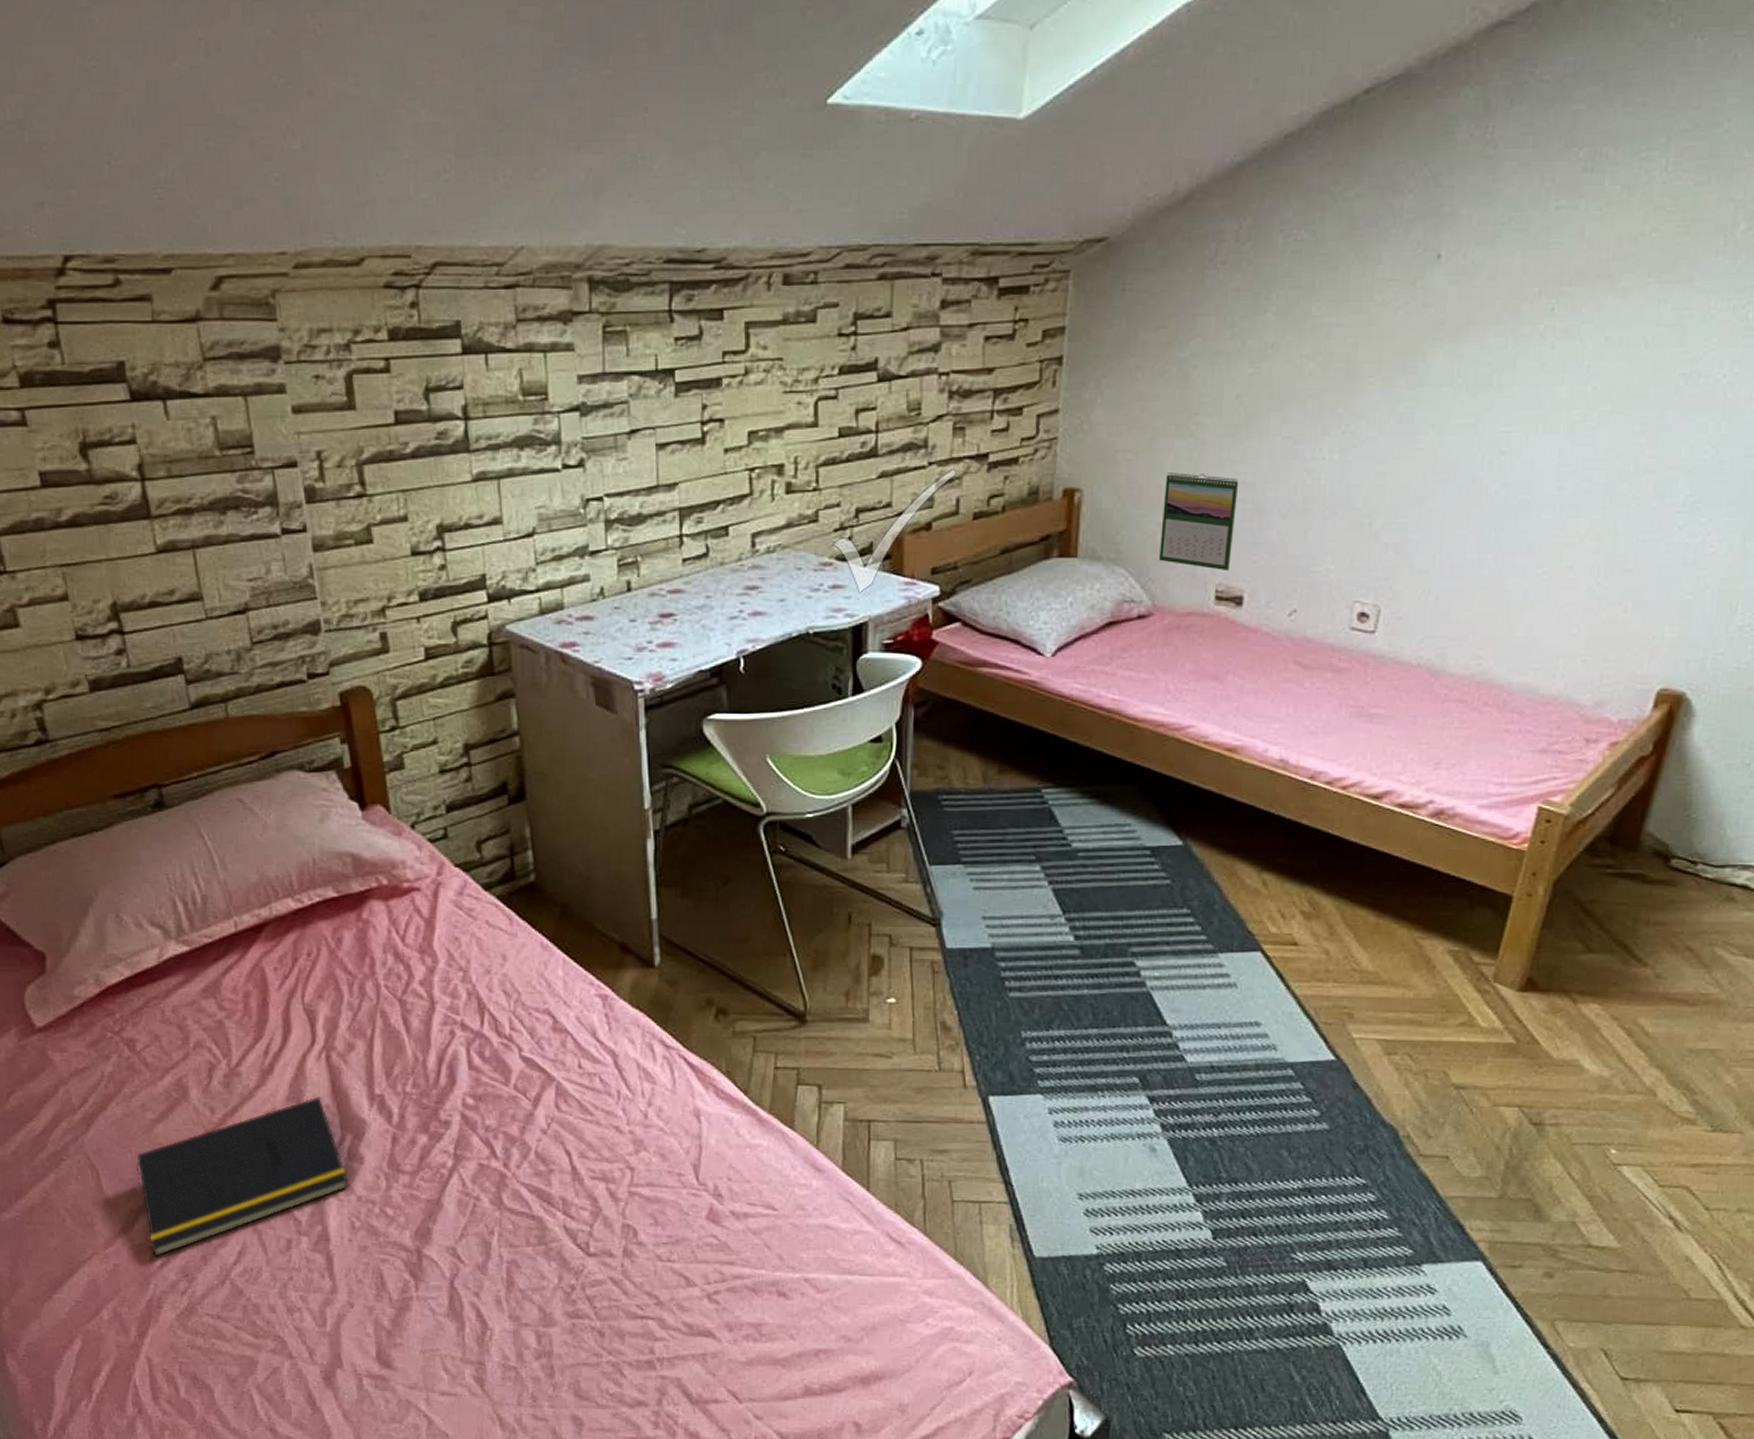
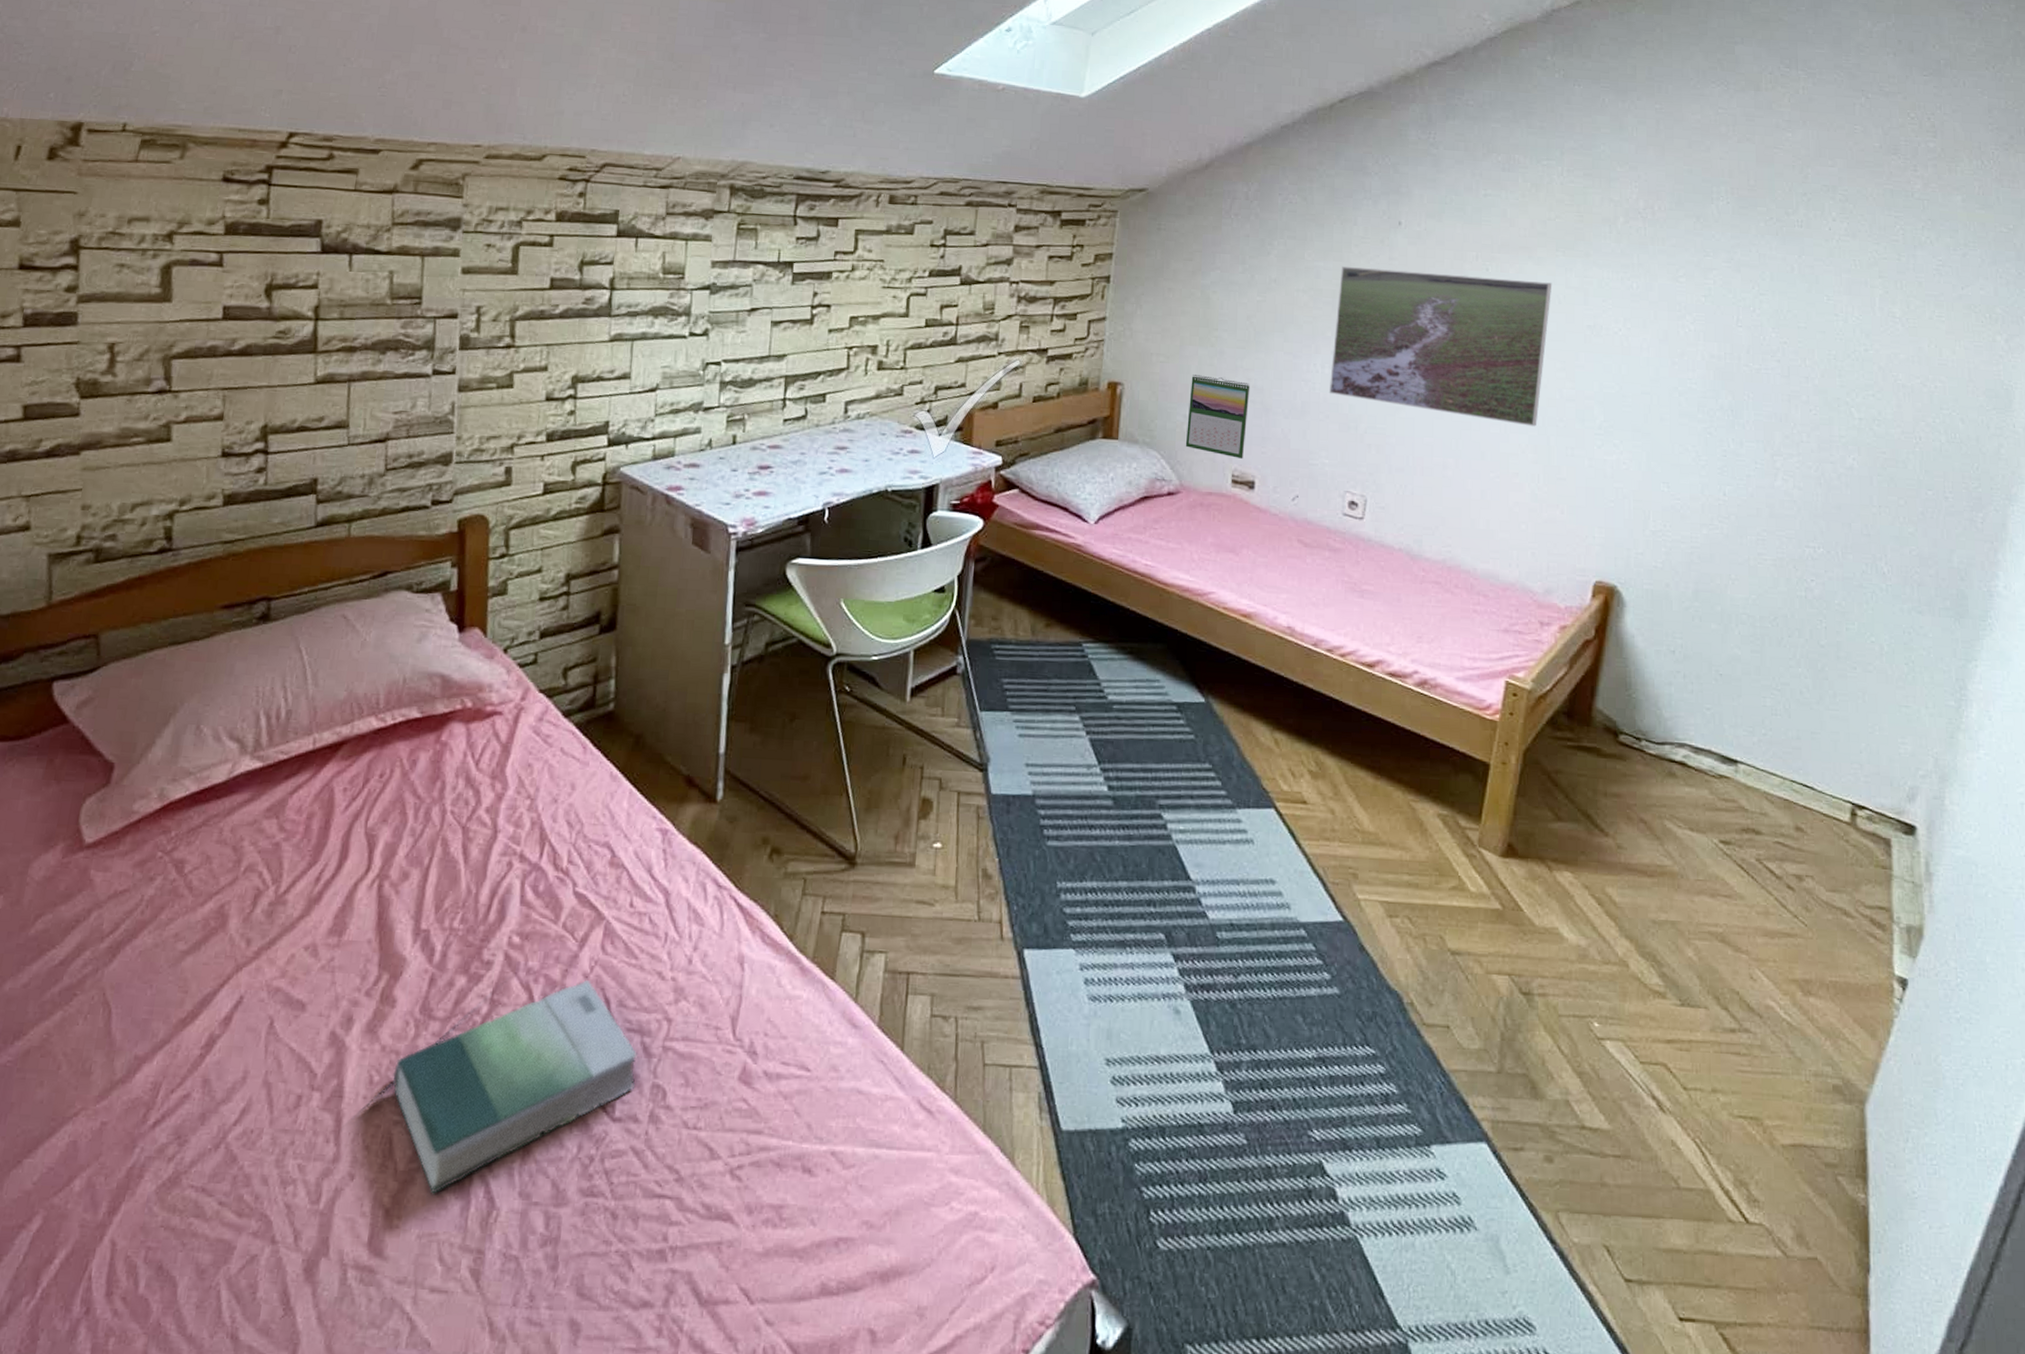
notepad: present [136,1096,349,1257] -> none [147,930,376,1114]
book: none [373,1136,606,1319] -> present [393,980,638,1196]
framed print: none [1337,319,1639,508] -> present [1329,267,1552,427]

